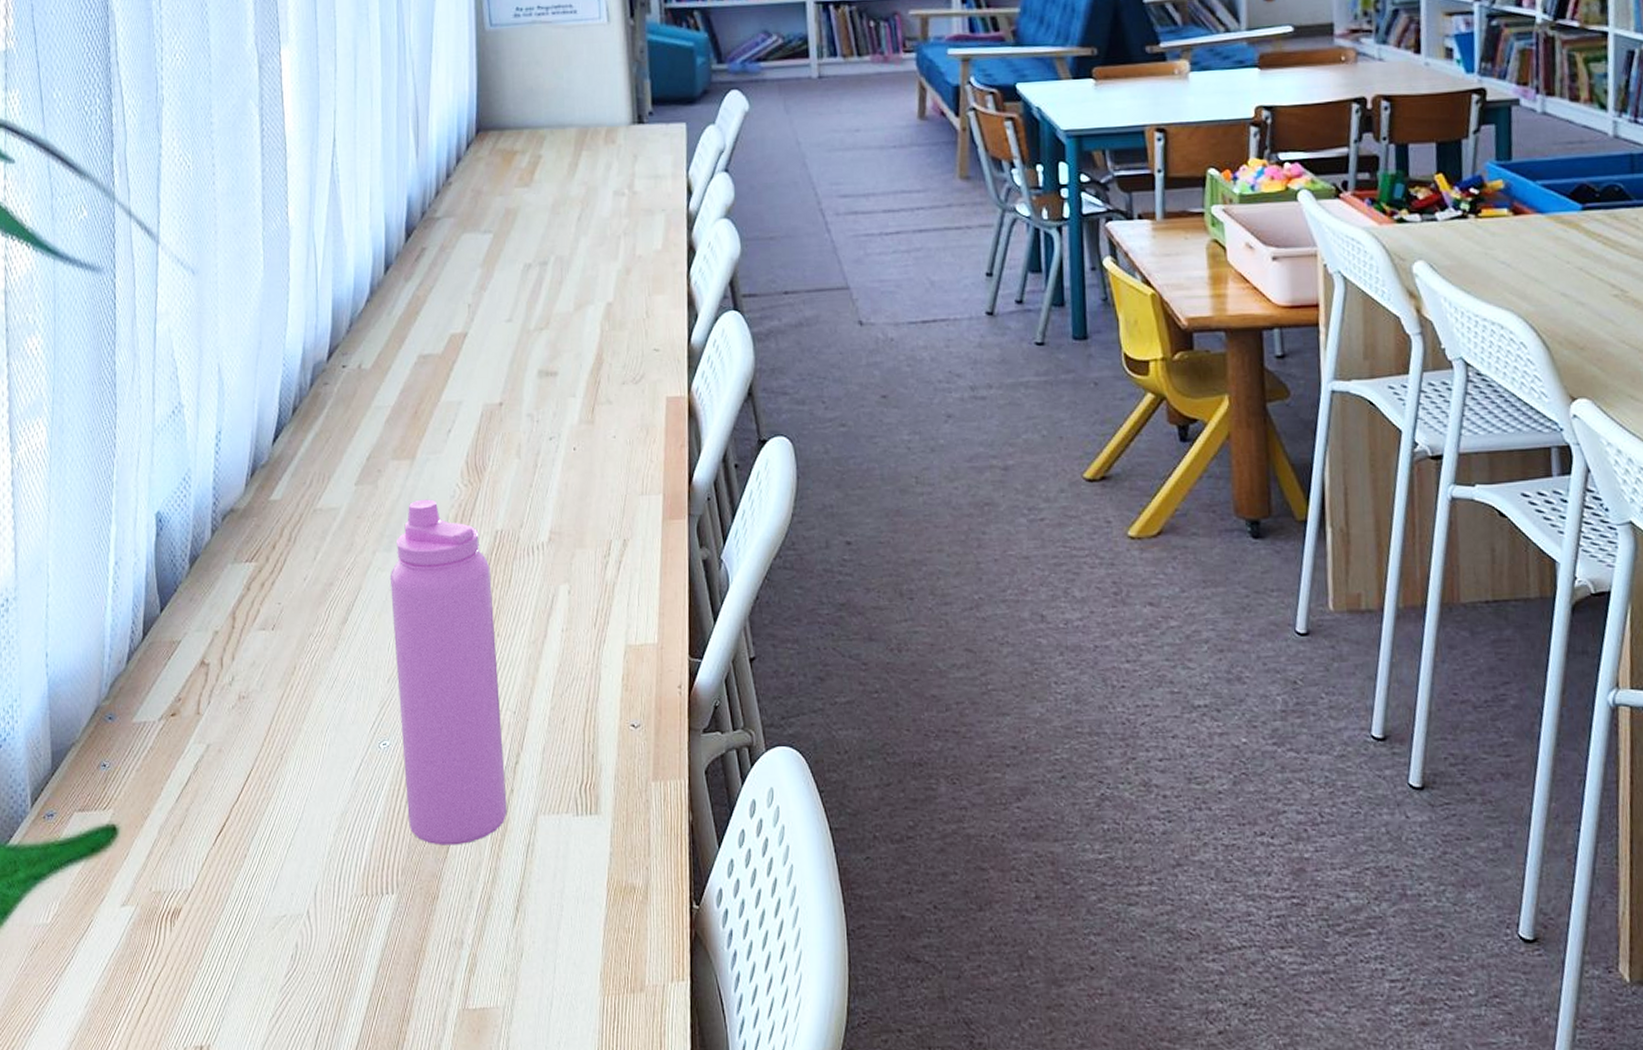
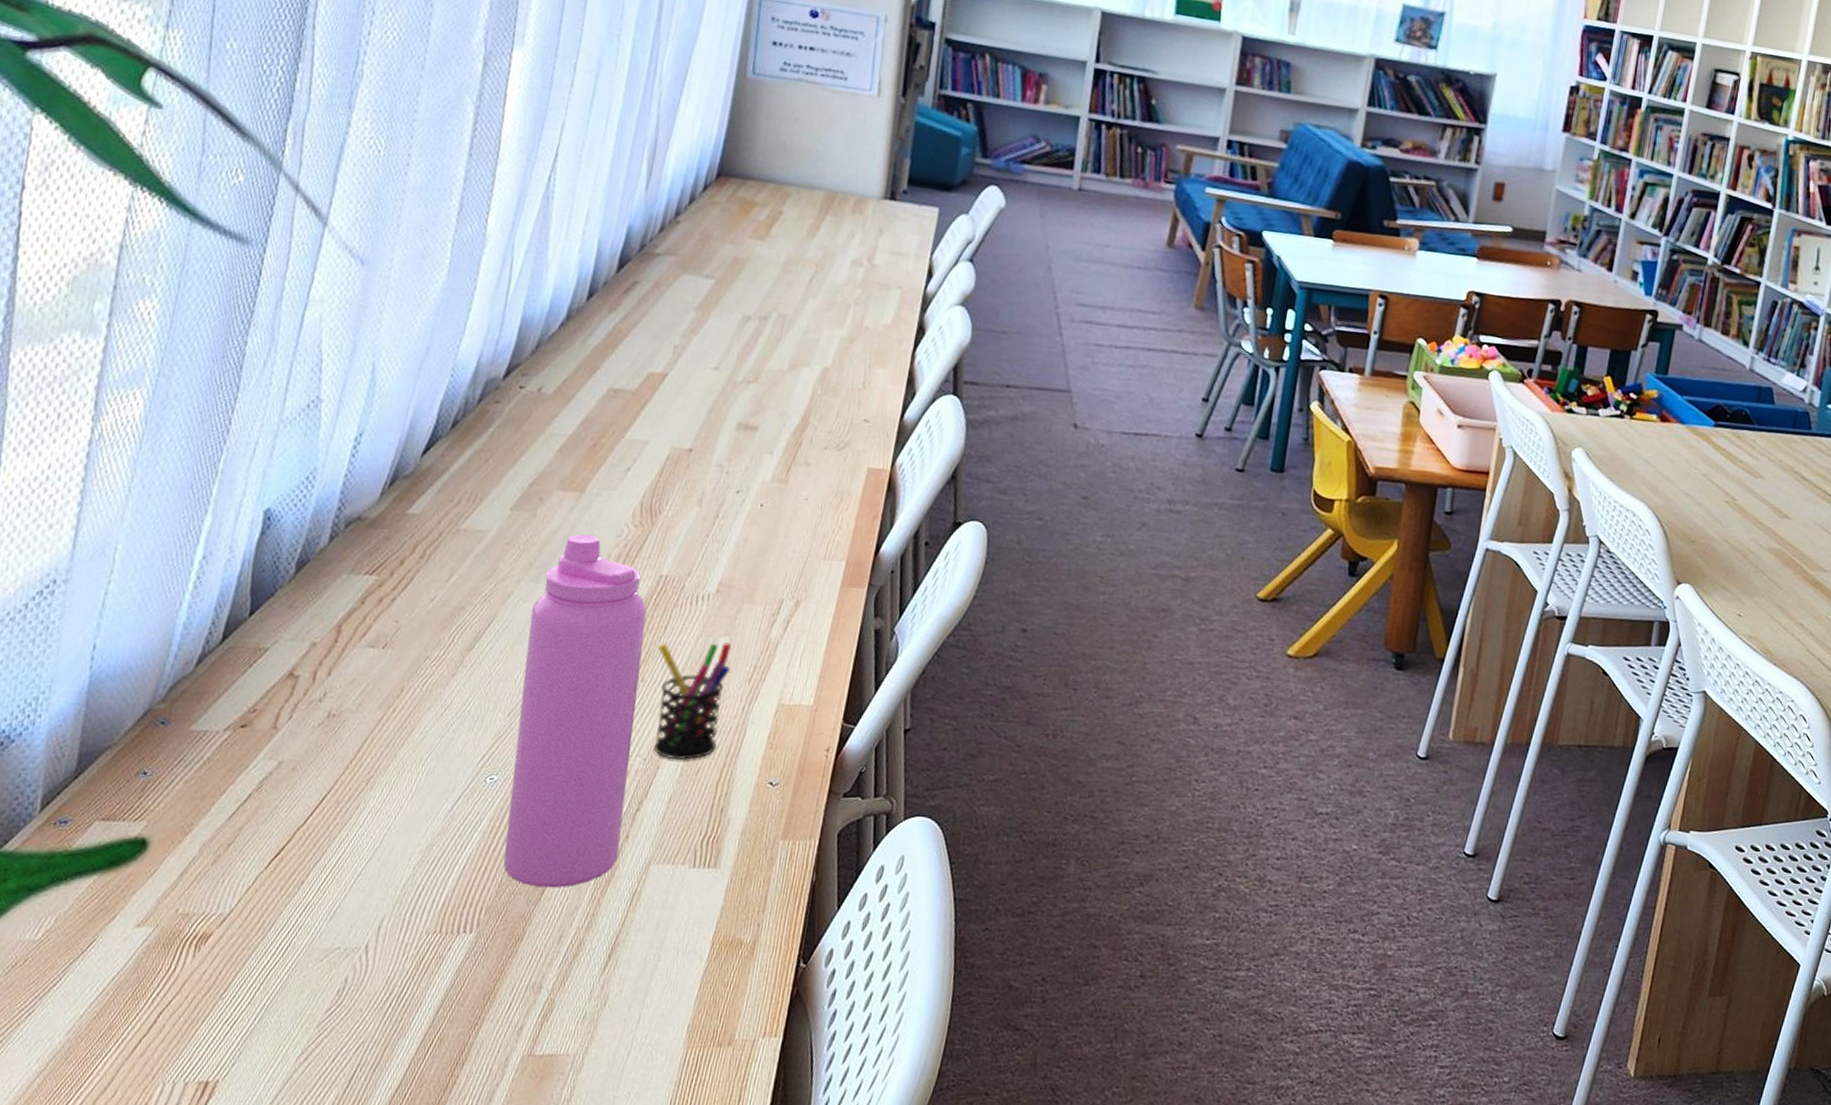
pen holder: none [507,589,576,711] -> present [654,643,732,761]

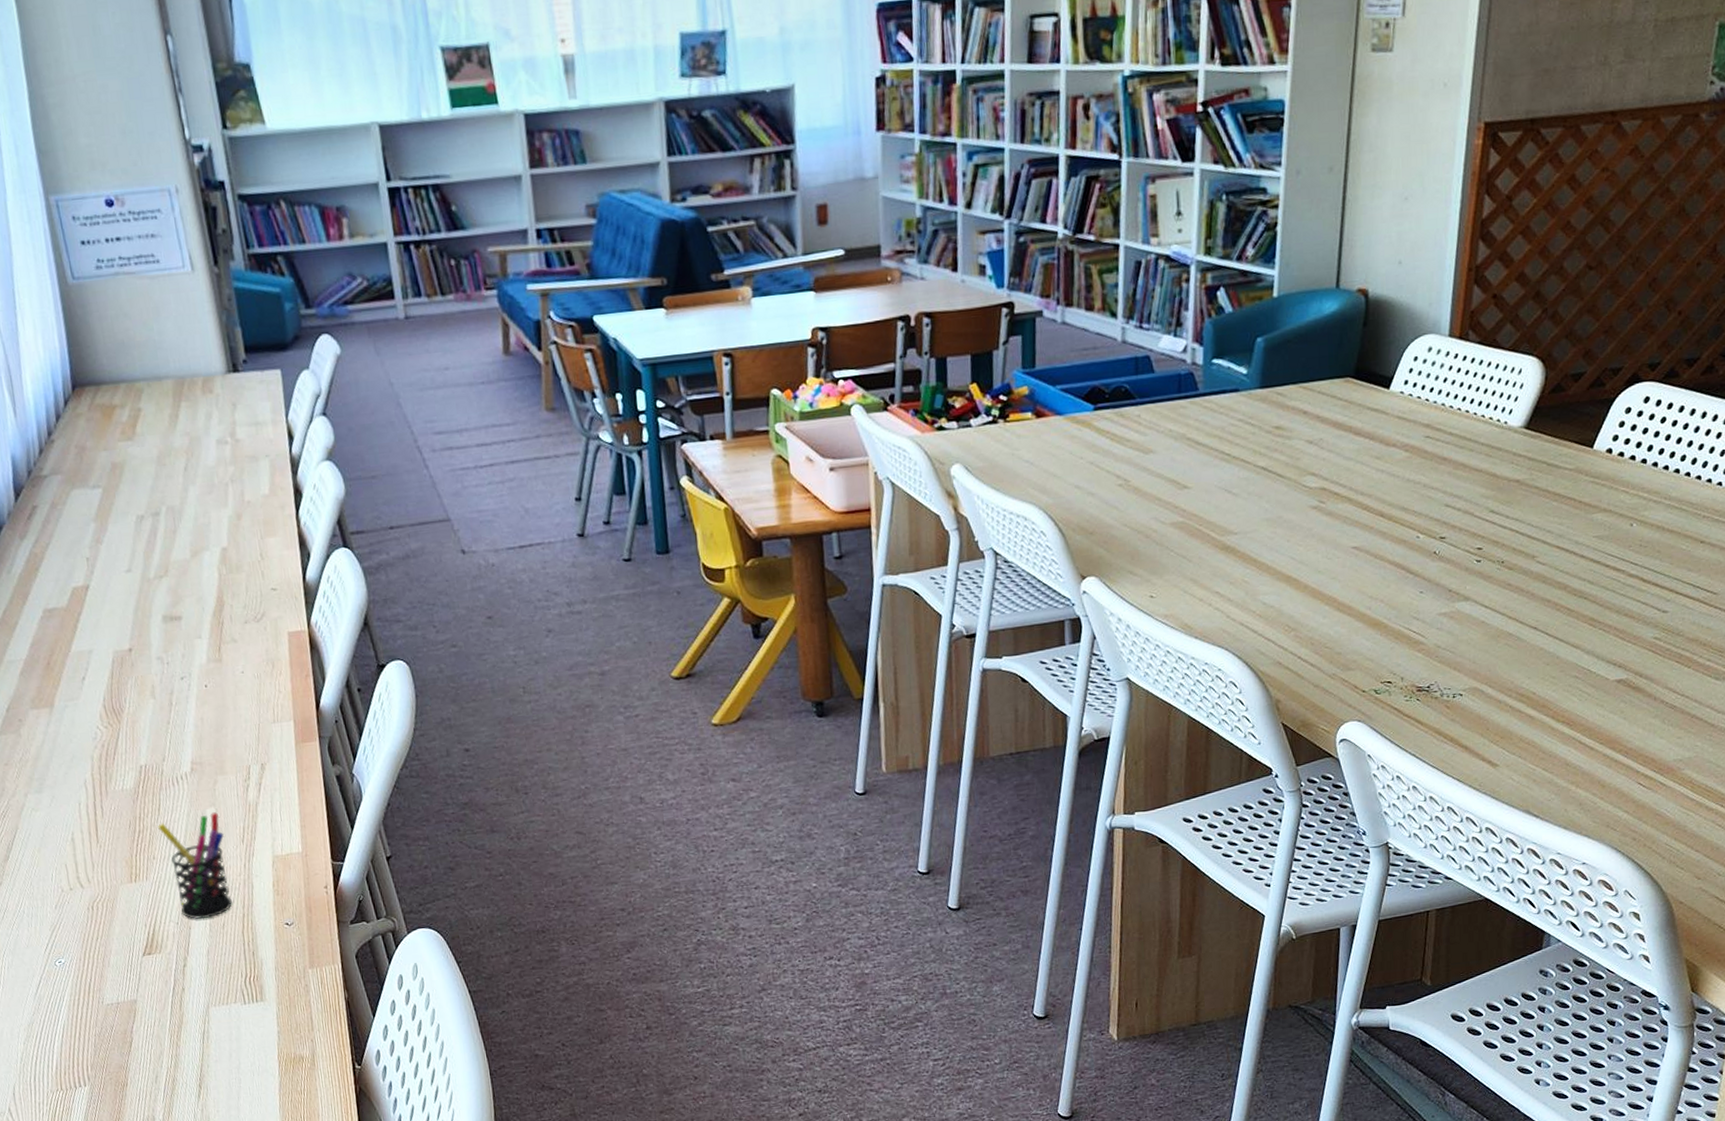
water bottle: present [503,534,647,888] -> none [44,742,181,1042]

